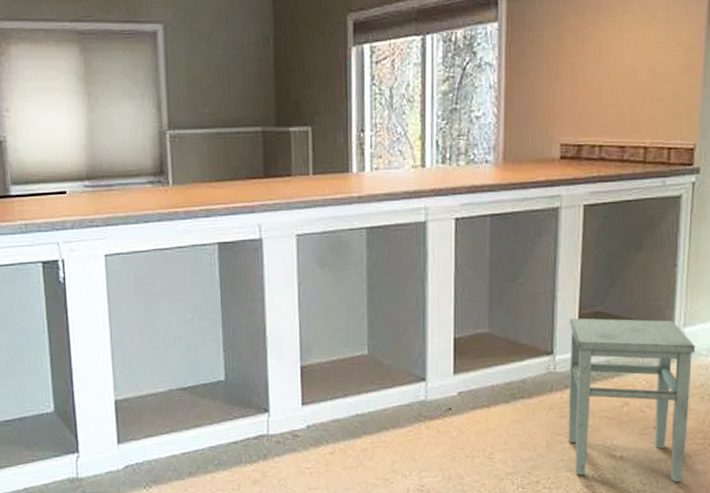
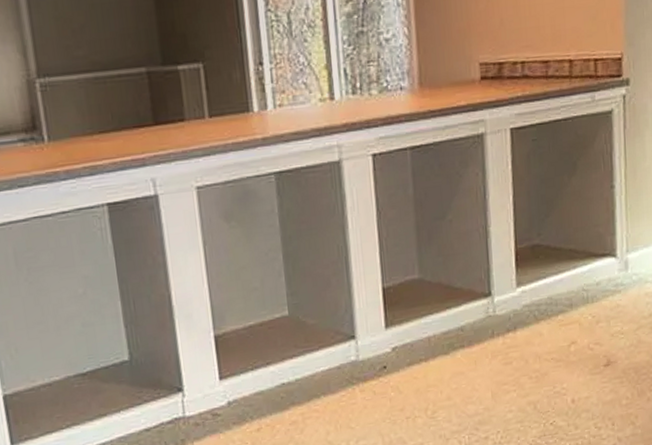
stool: present [568,318,696,483] -> none [505,247,641,426]

